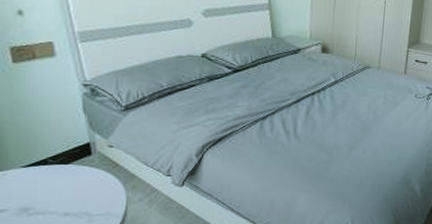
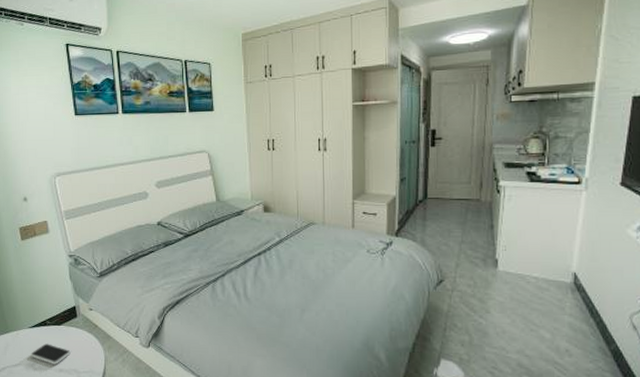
smartphone: none [23,185,81,208] -> present [30,343,71,365]

